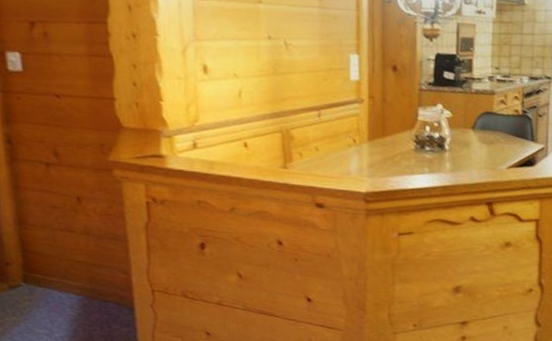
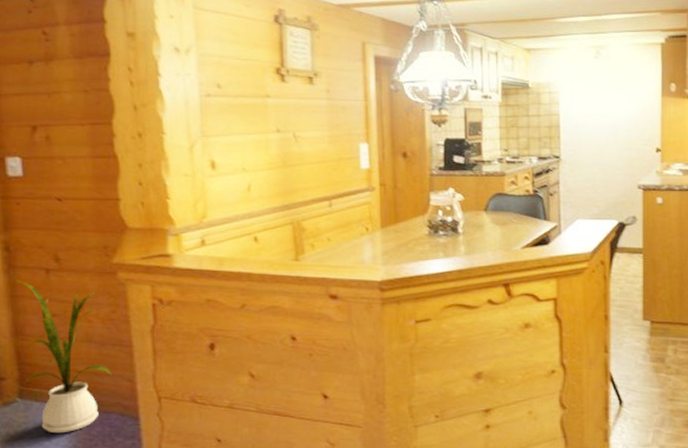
house plant: none [14,171,109,318] -> present [12,280,112,434]

